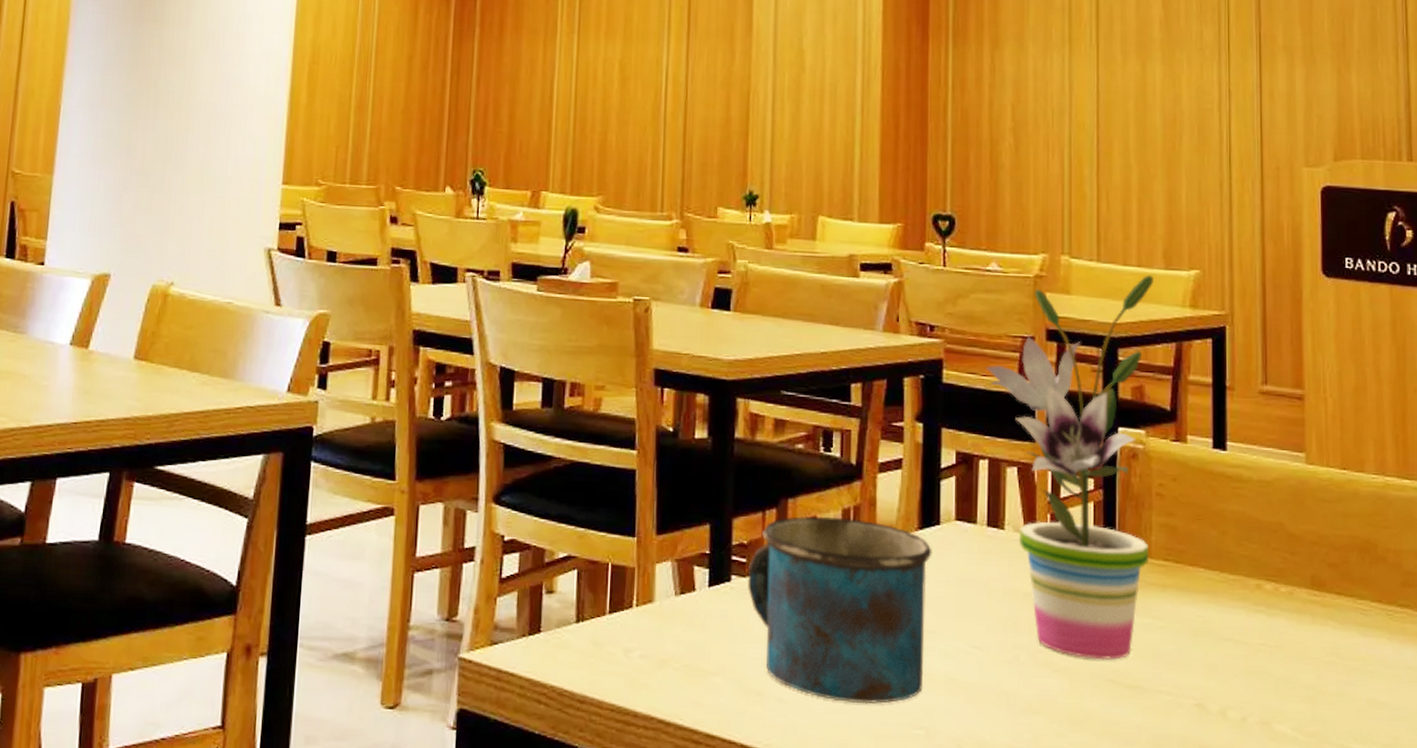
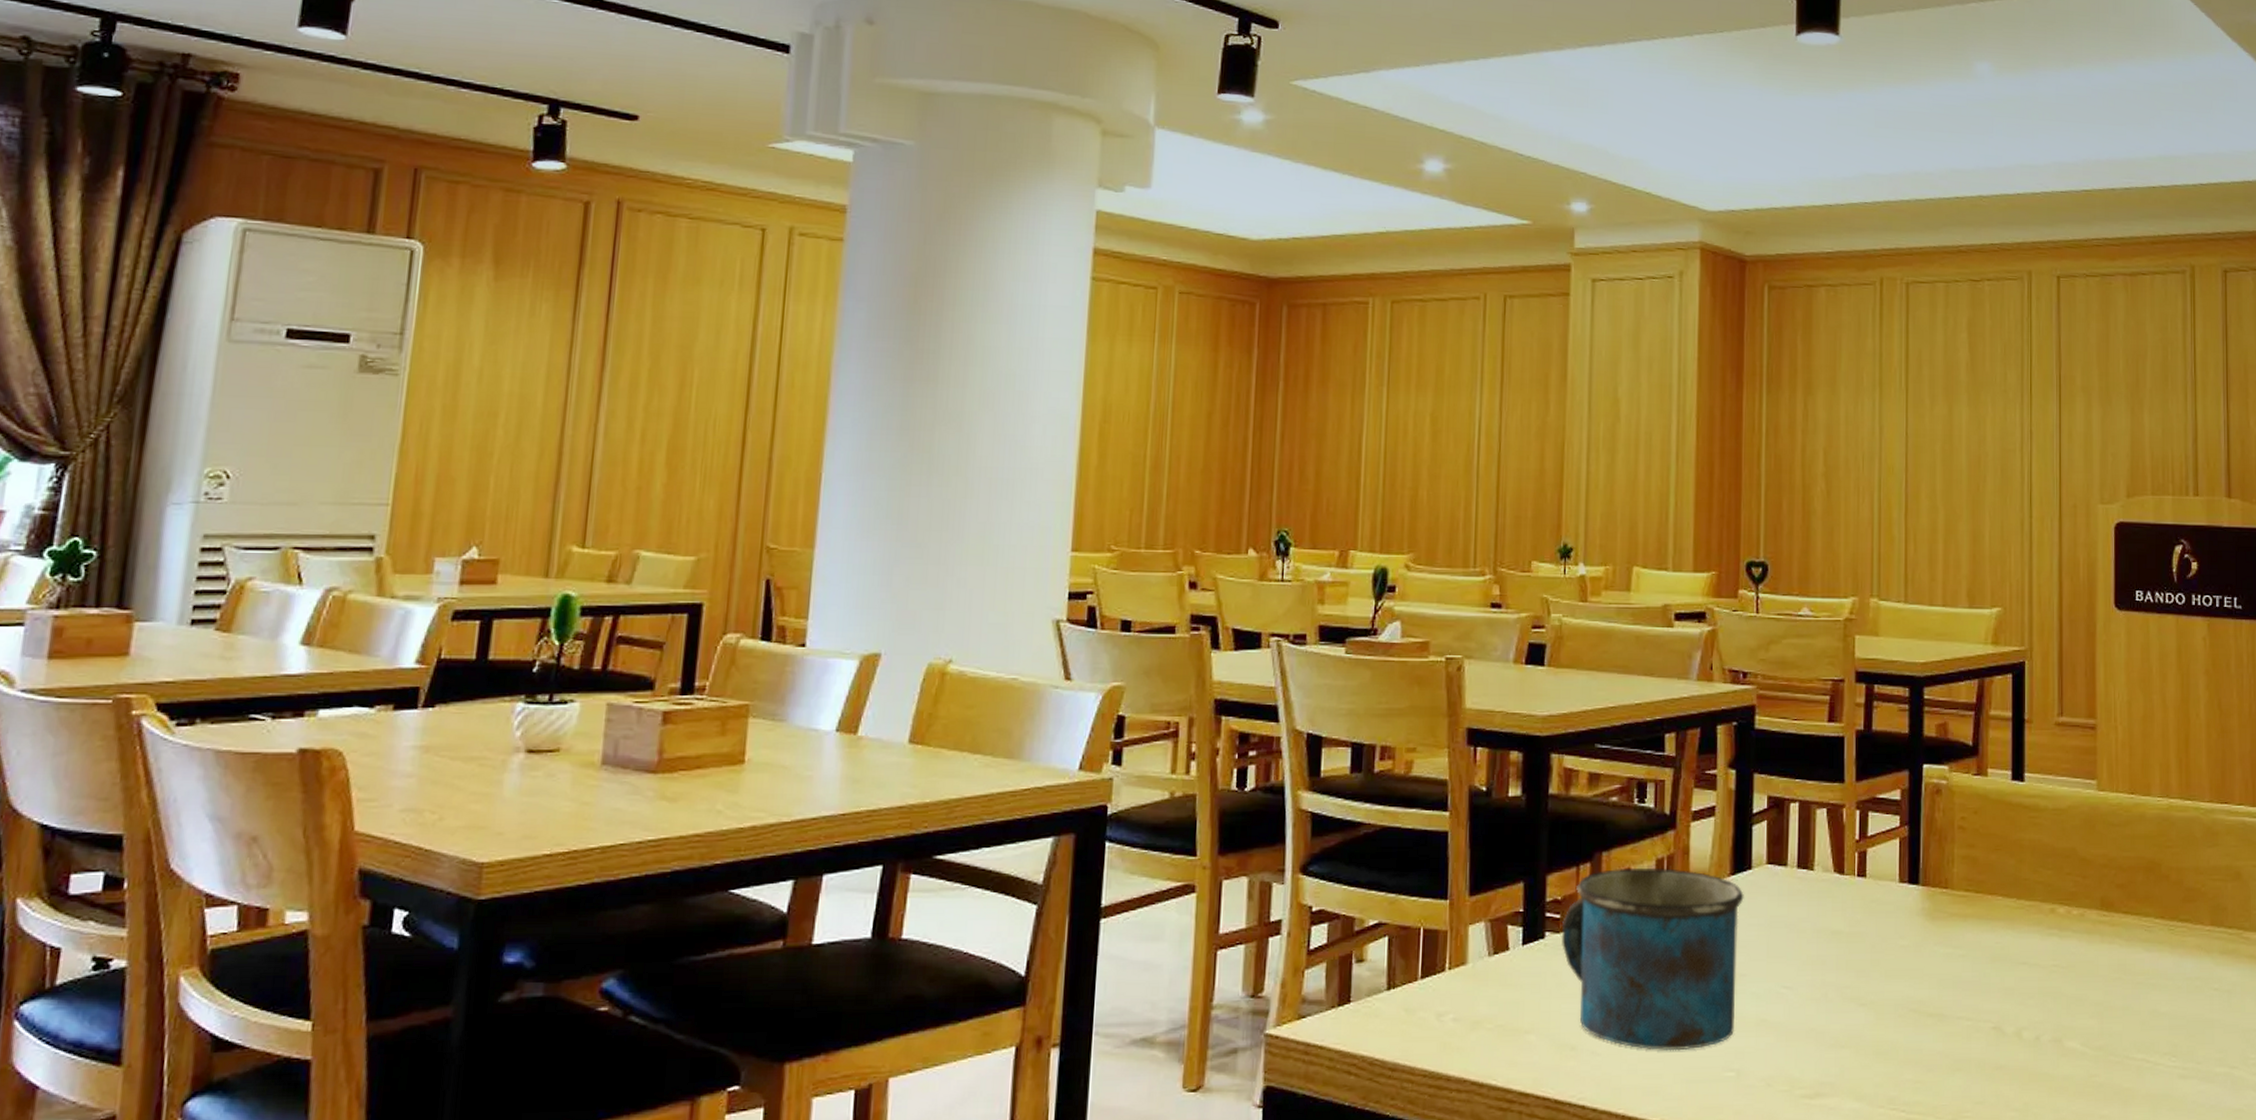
potted plant: present [985,274,1154,660] -> none [1797,614,1958,992]

